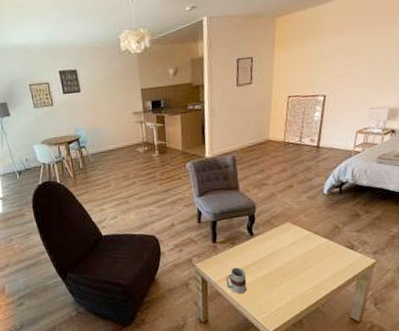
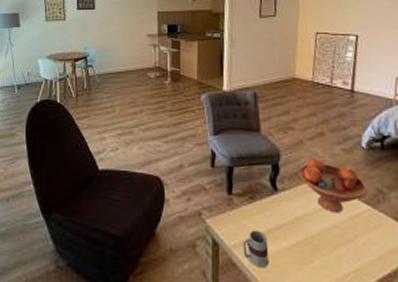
fruit bowl: none [272,206,327,248] -> present [300,158,369,213]

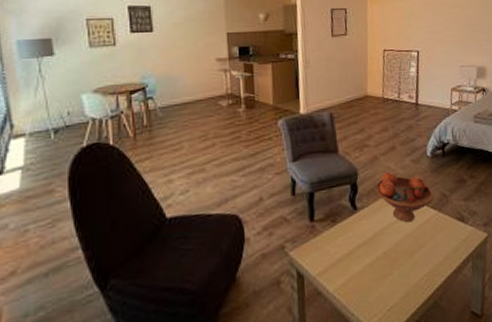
mug: present [243,230,269,268] -> none [327,253,353,291]

